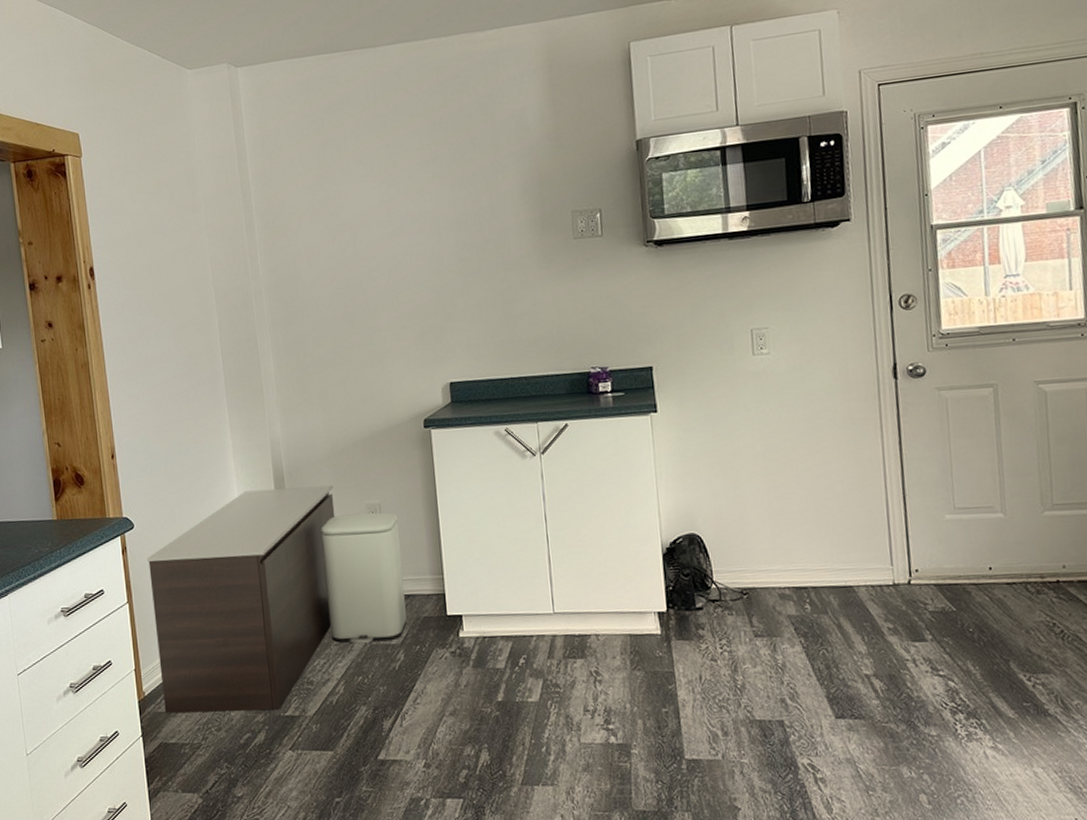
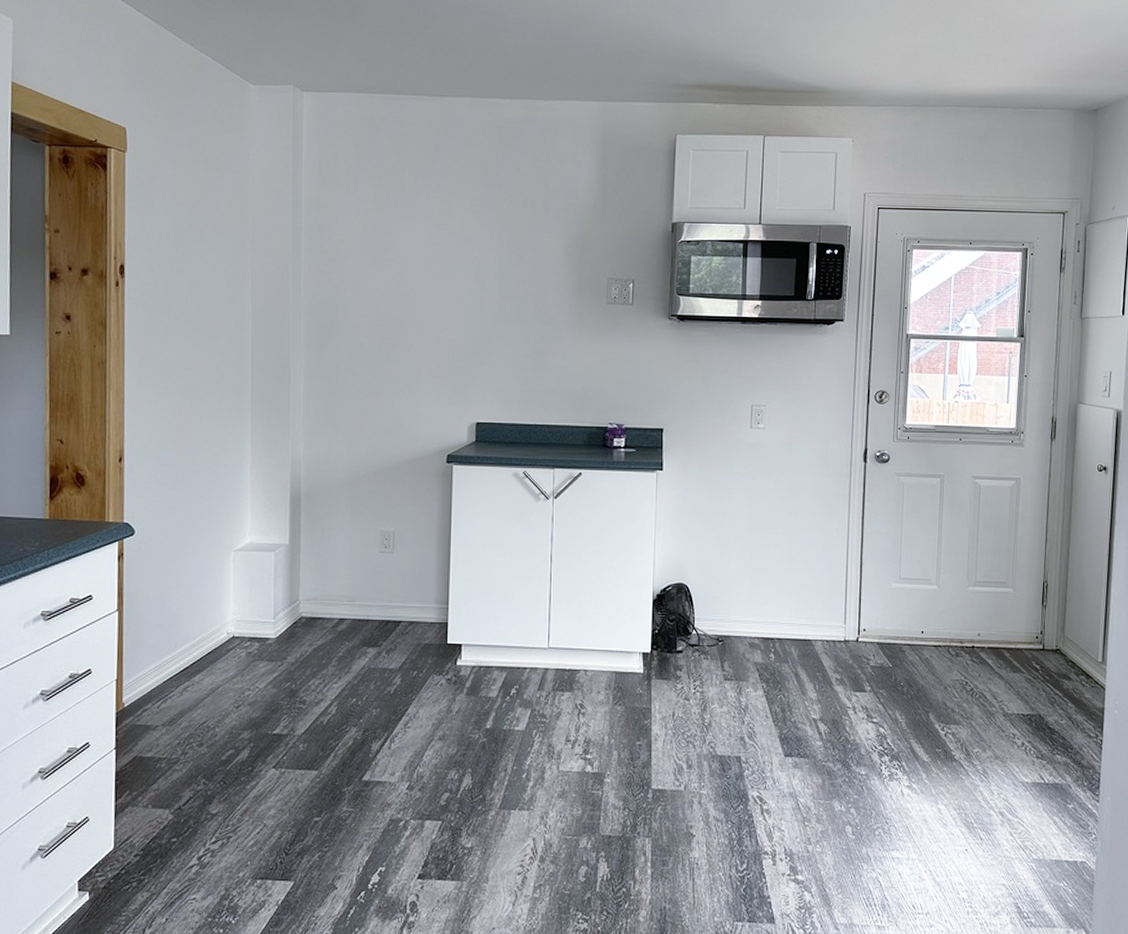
kitchen island: present [147,485,335,713] -> none [144,507,351,728]
pedal bin: present [320,512,407,645] -> none [329,540,411,667]

